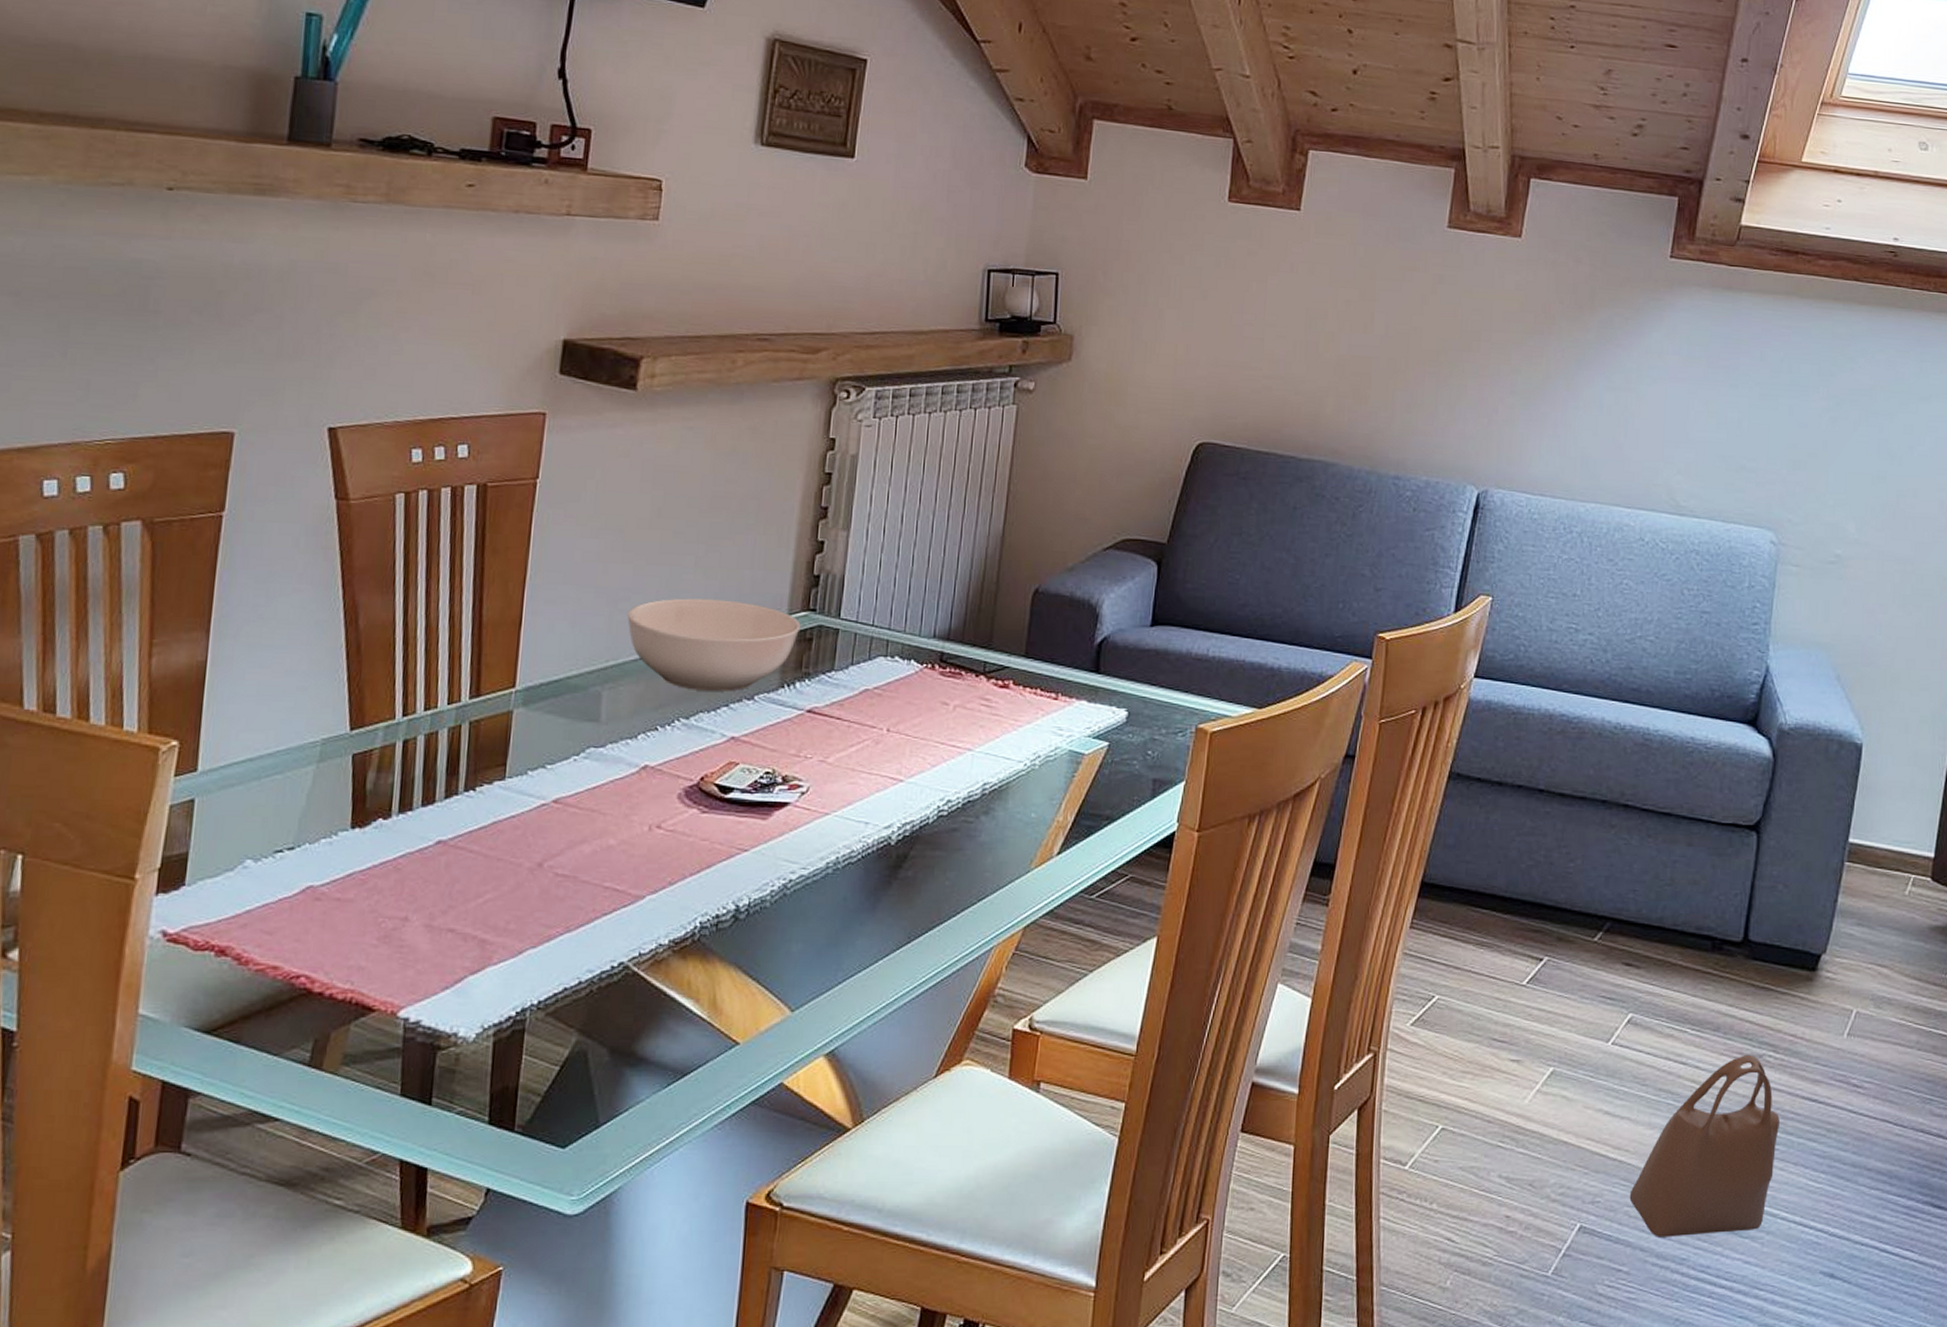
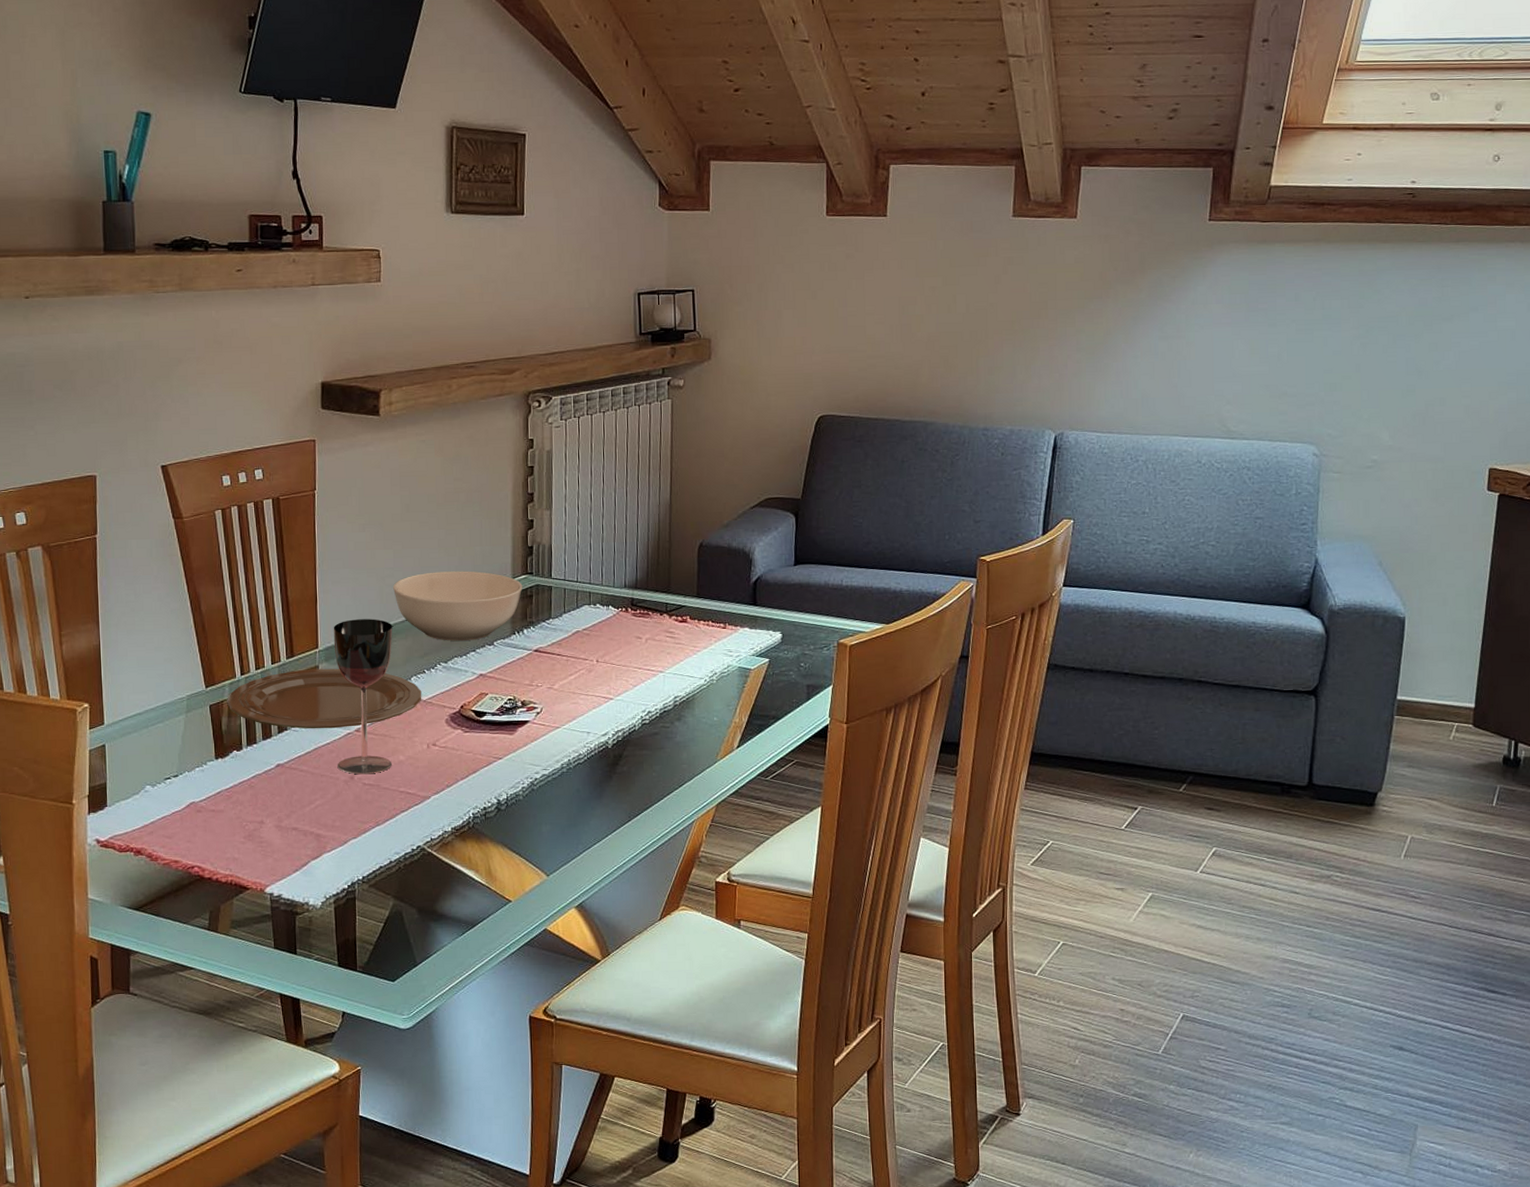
plate: none [376,714,650,797] -> present [226,668,422,729]
wineglass: none [521,652,621,862] -> present [333,619,393,775]
handbag: present [1629,1054,1781,1237] -> none [1223,875,1349,1022]

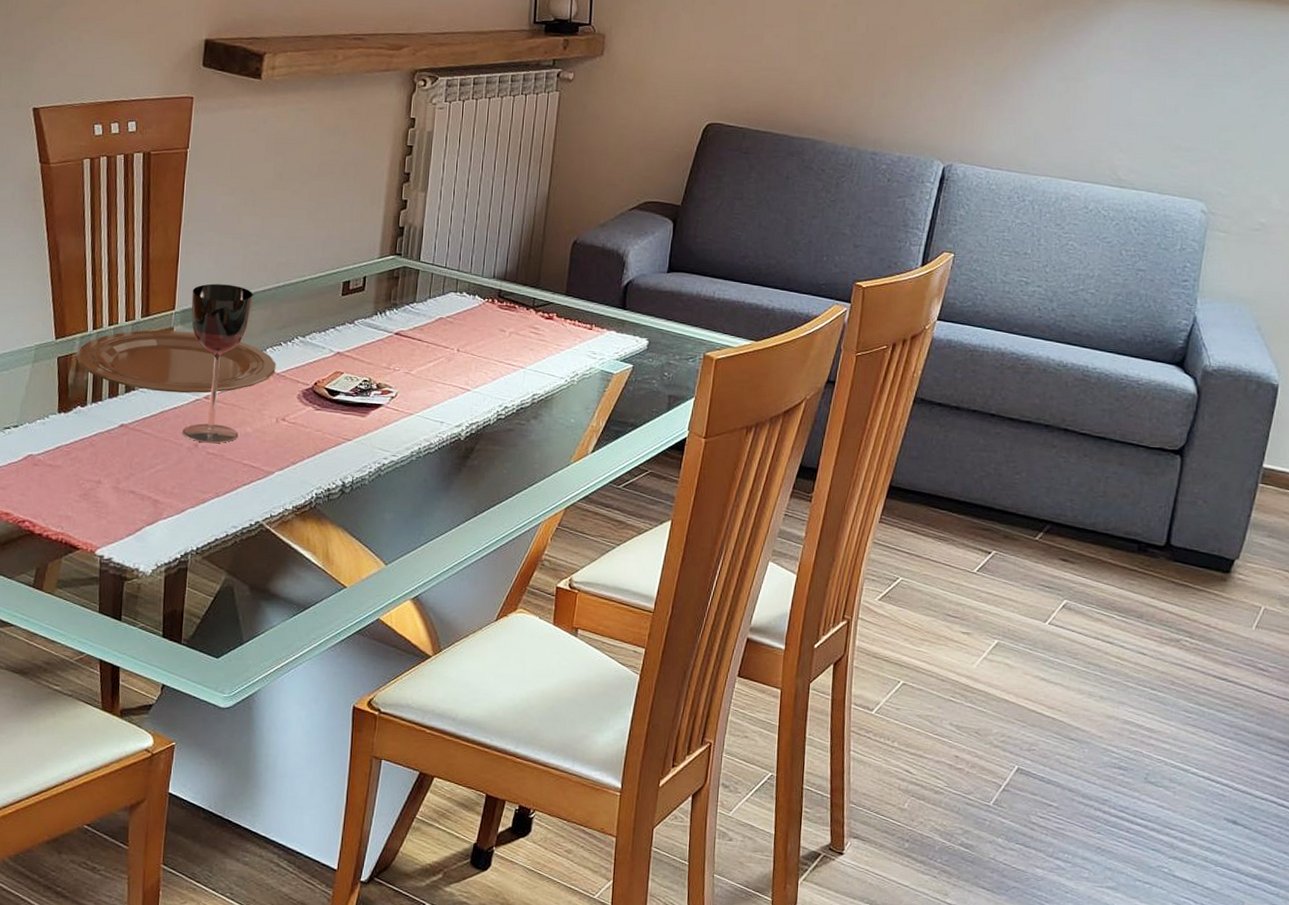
bowl: present [393,571,523,641] -> none [257,243,390,317]

